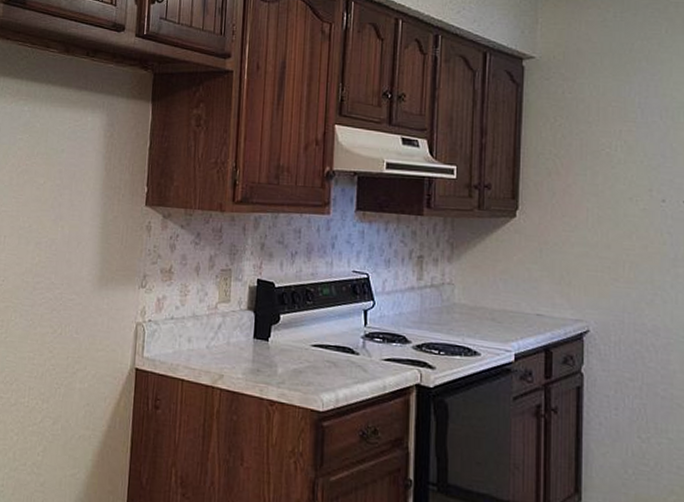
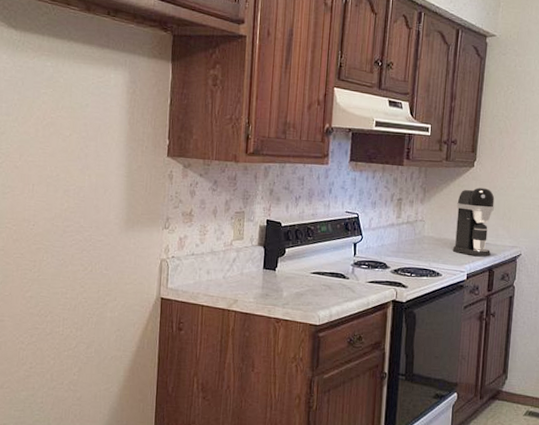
coffee maker: none [493,243,547,332] -> present [452,188,495,256]

